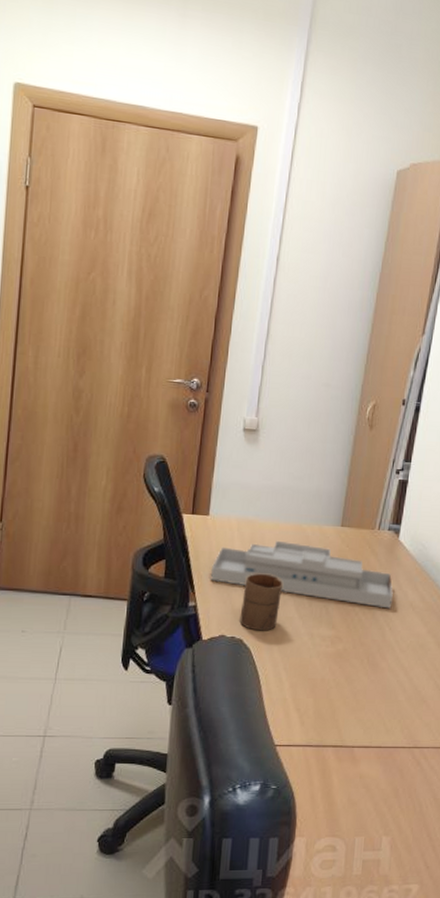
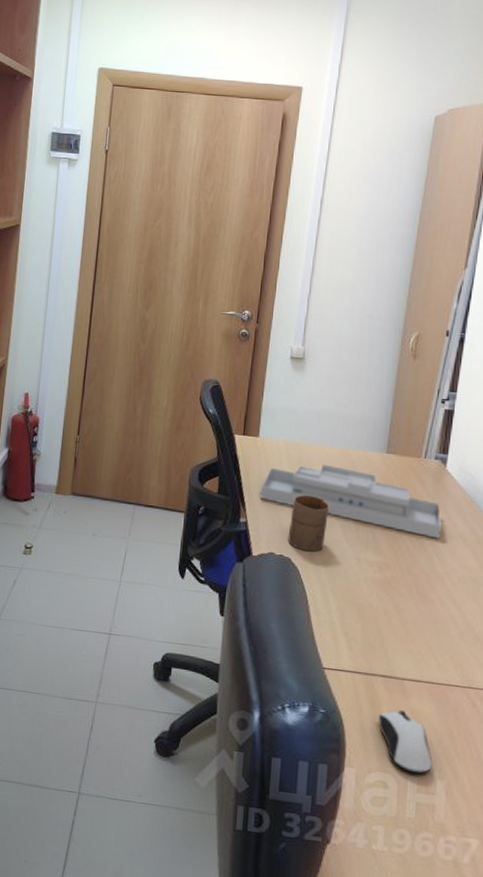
computer mouse: none [329,776,379,834] -> present [379,710,433,775]

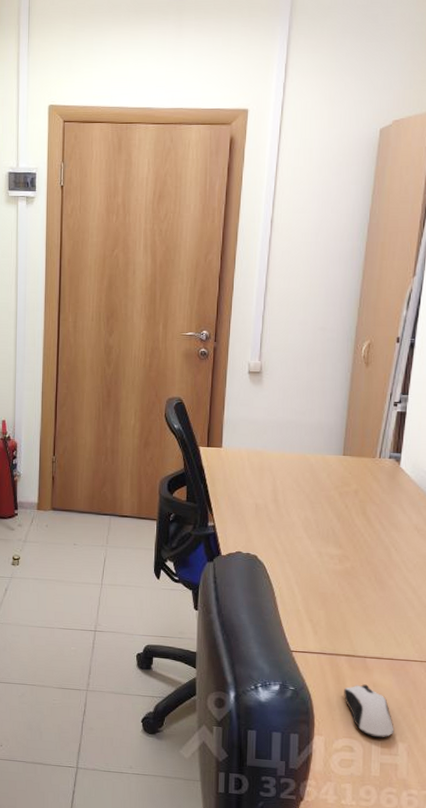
desk organizer: present [259,463,442,539] -> none [225,468,397,531]
cup: present [287,494,330,552] -> none [253,497,292,549]

